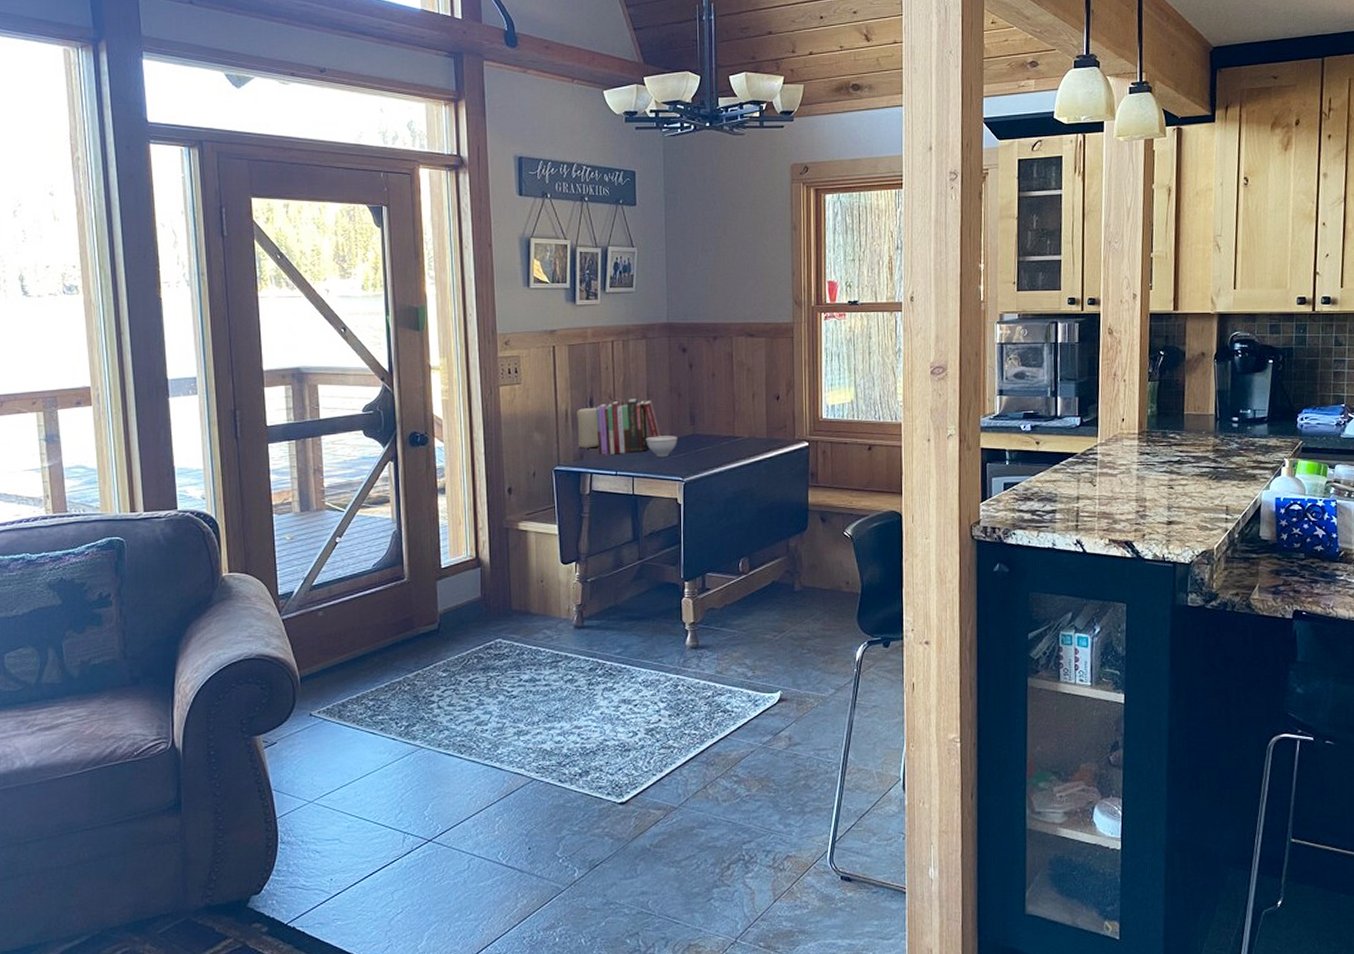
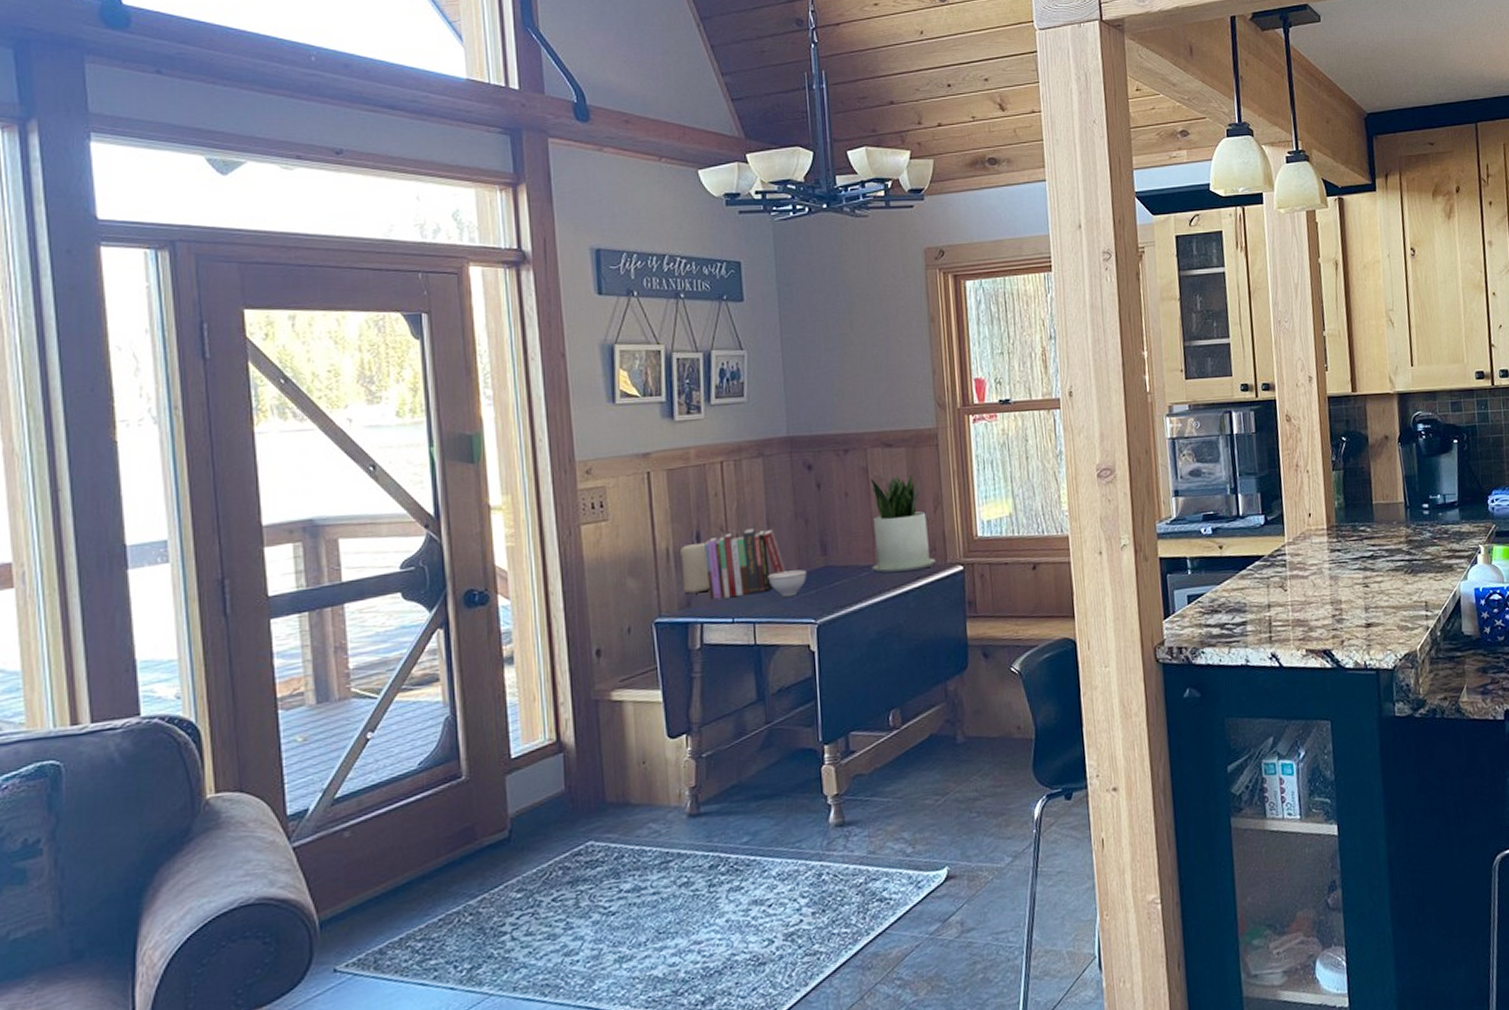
planter: none [731,361,786,444] -> present [870,474,936,574]

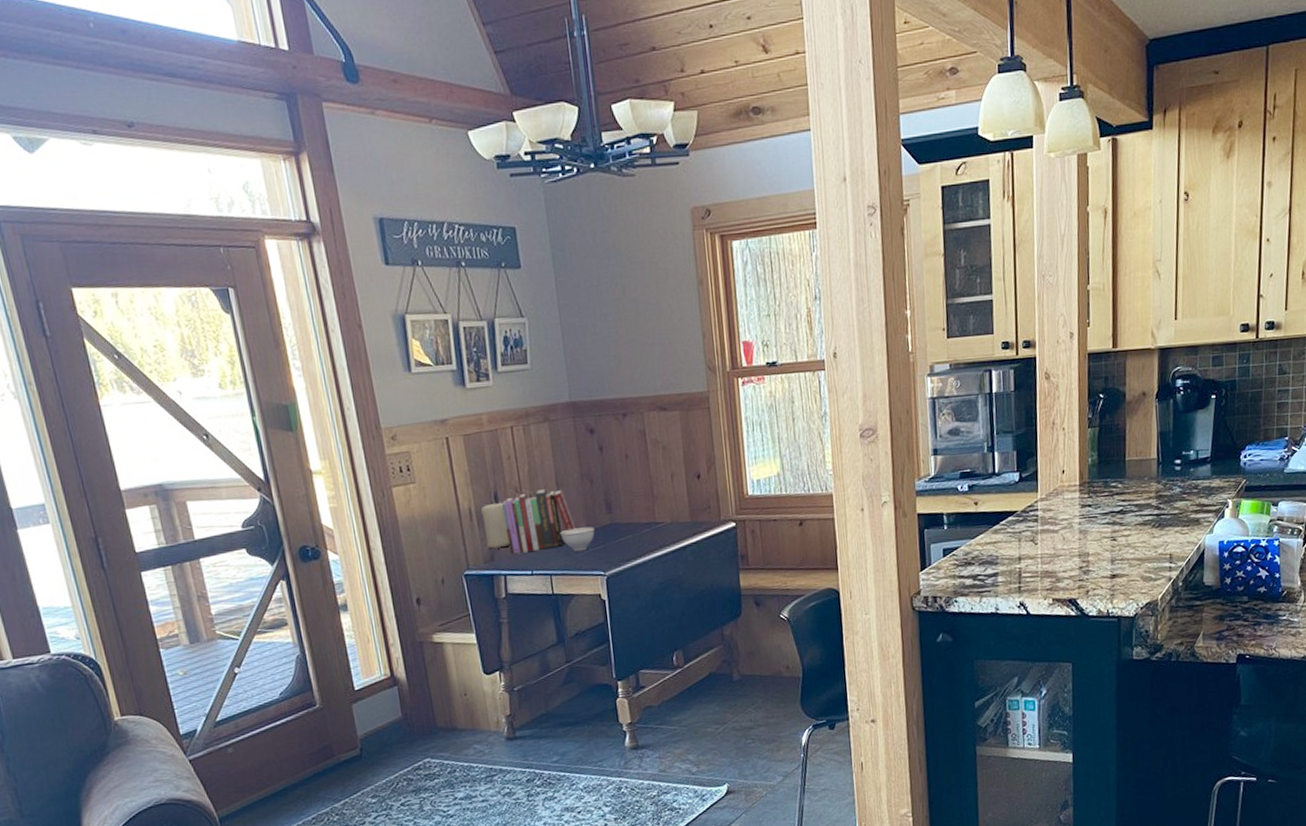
planter: present [870,474,936,574] -> none [647,436,711,530]

